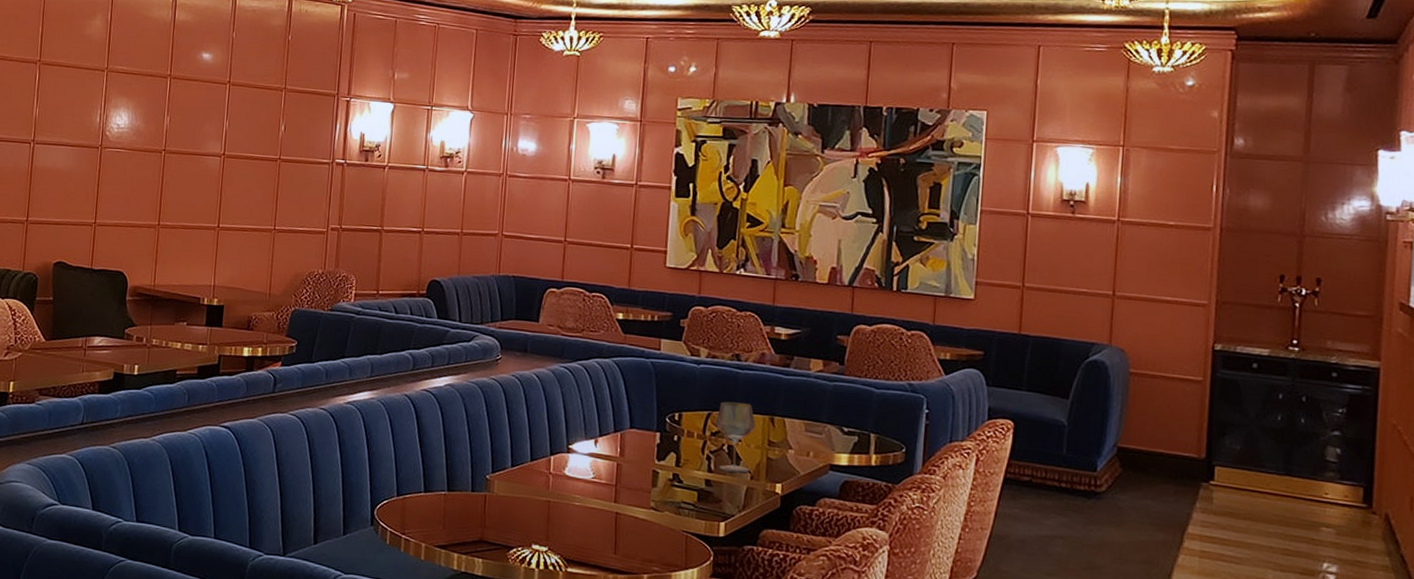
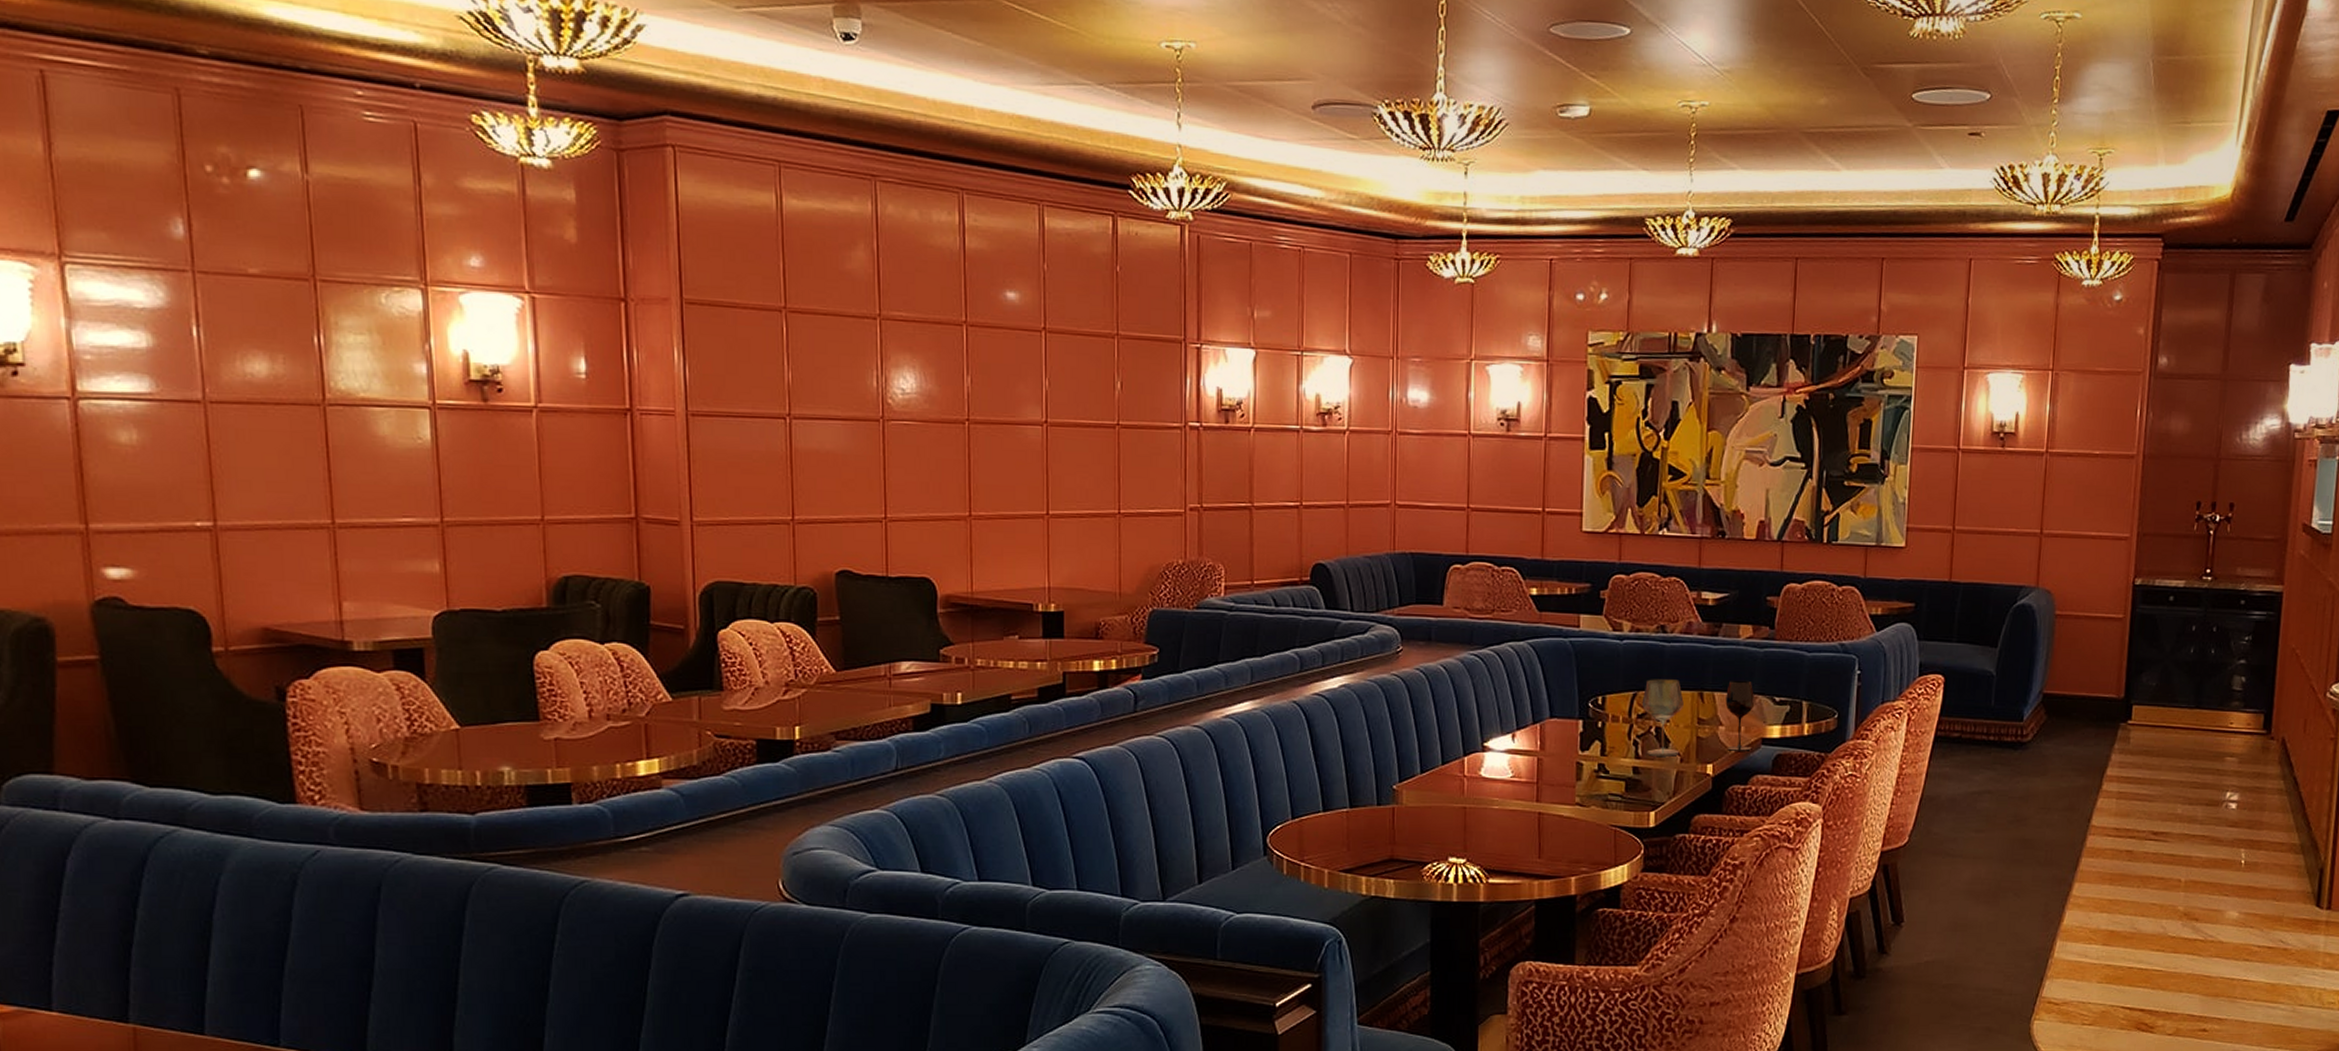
wine glass: none [795,409,824,475] -> present [1725,680,1755,751]

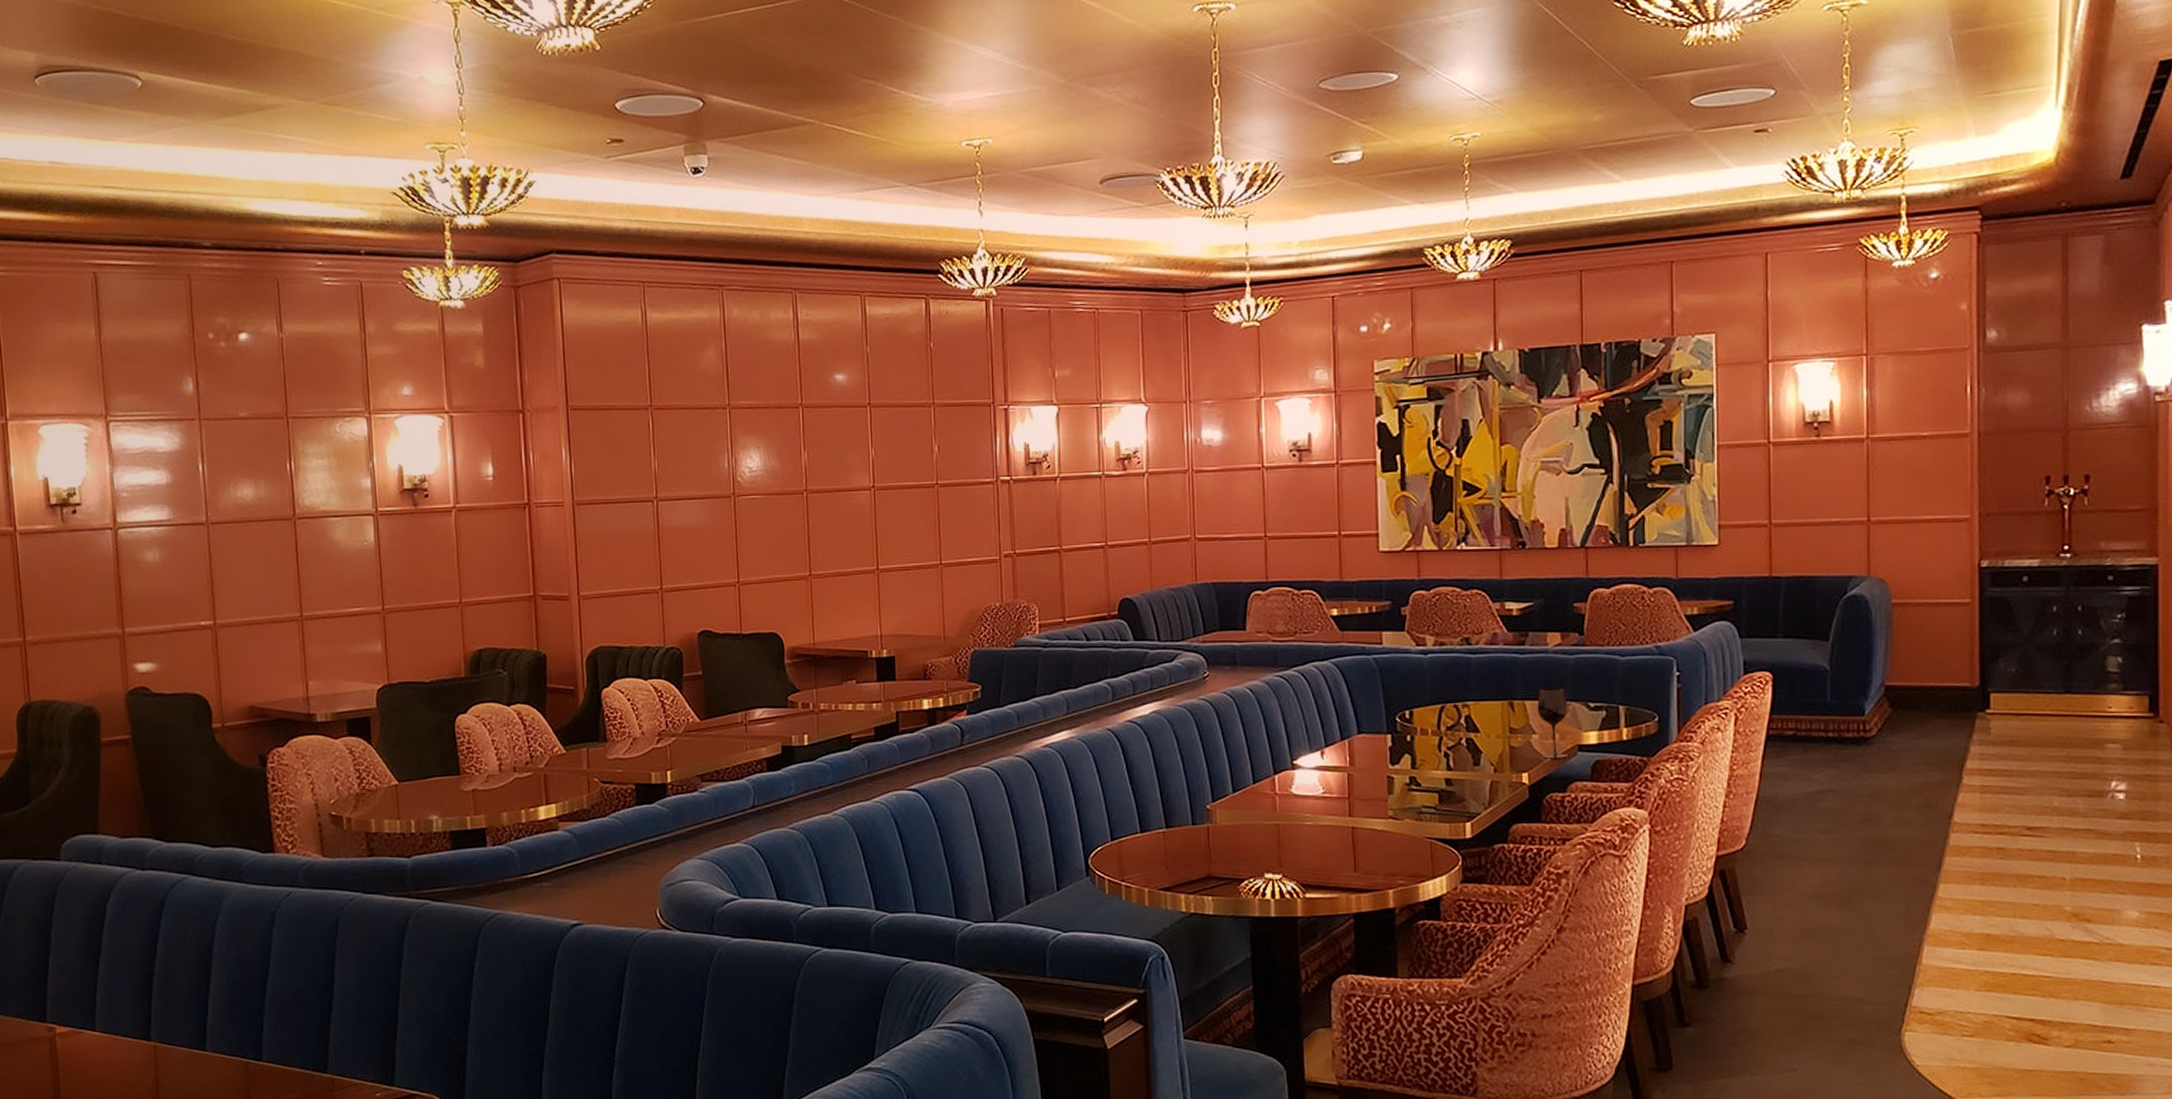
wine glass: present [1641,679,1684,756] -> none [1450,690,1494,767]

